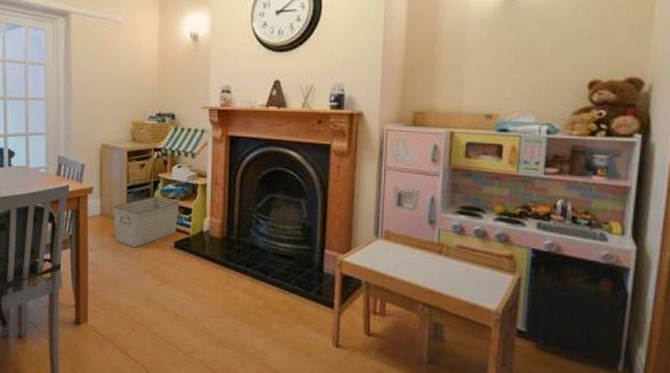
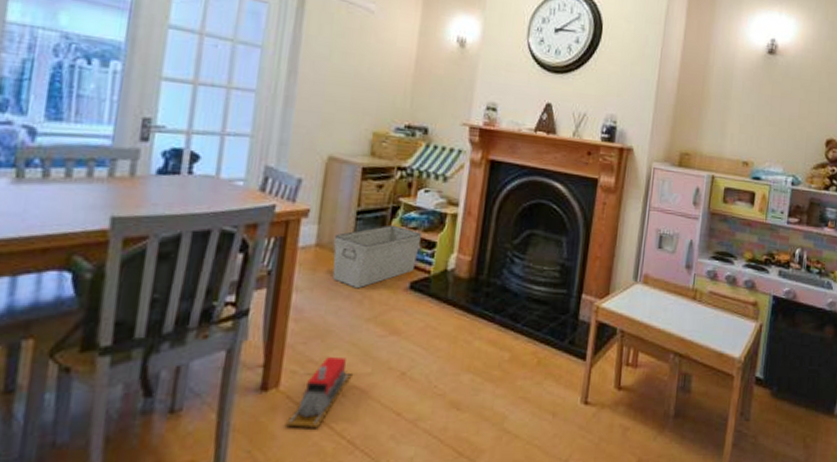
toy train: none [95,301,139,354] -> present [284,357,353,428]

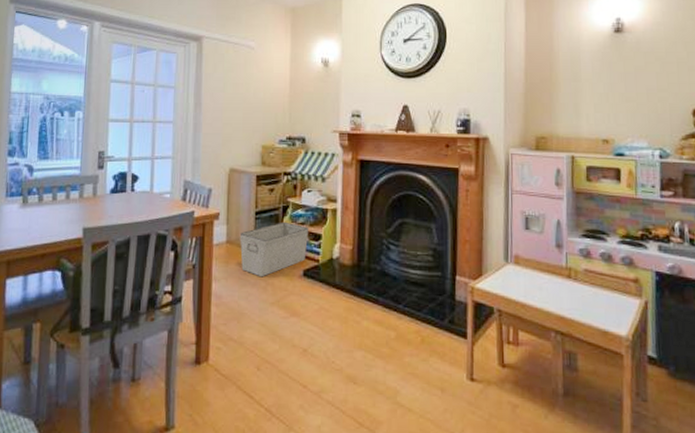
toy train: present [284,357,353,428] -> none [215,336,264,397]

